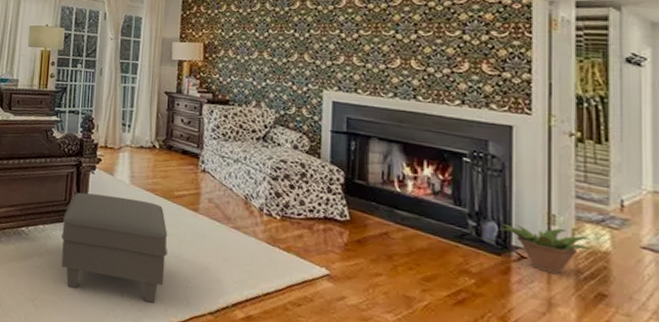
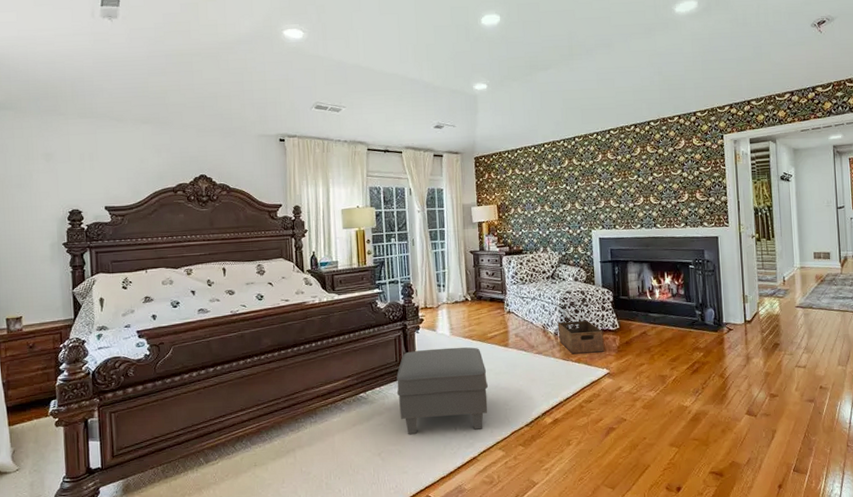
storage basket: none [265,196,326,246] -> present [558,320,604,354]
decorative plant: present [498,223,592,275] -> none [714,304,769,337]

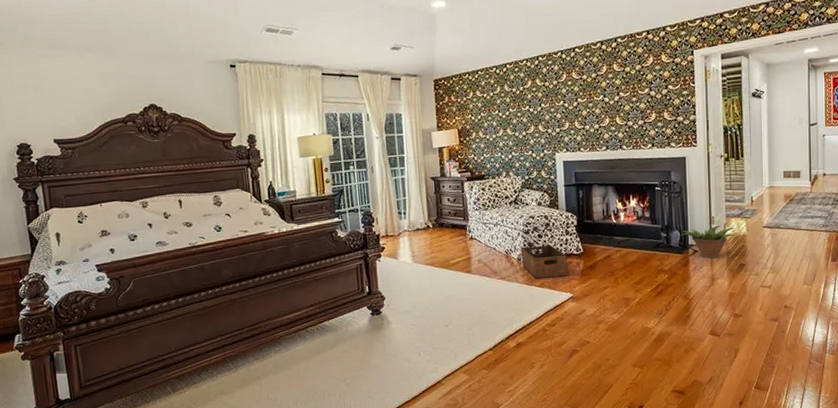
ottoman: present [396,347,488,435] -> none [359,274,452,361]
decorative plant: none [714,304,769,337] -> present [680,225,735,258]

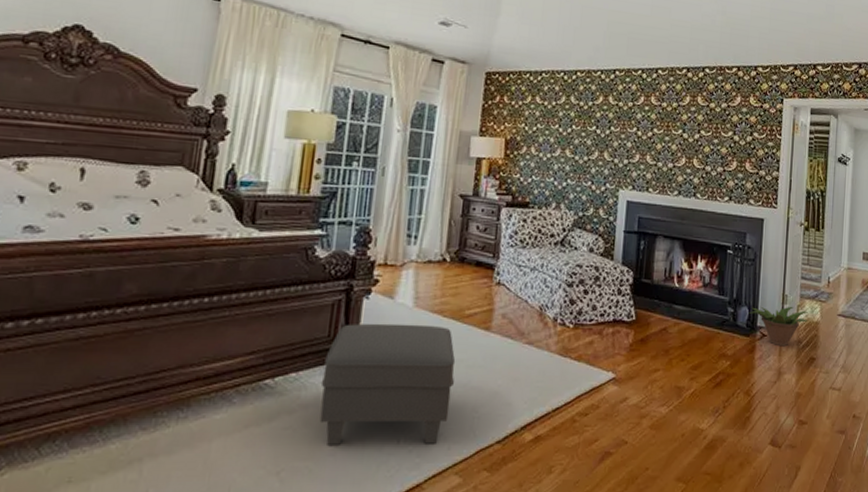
ottoman: none [359,274,452,361] -> present [319,323,456,447]
storage basket: present [521,244,568,279] -> none [558,304,615,350]

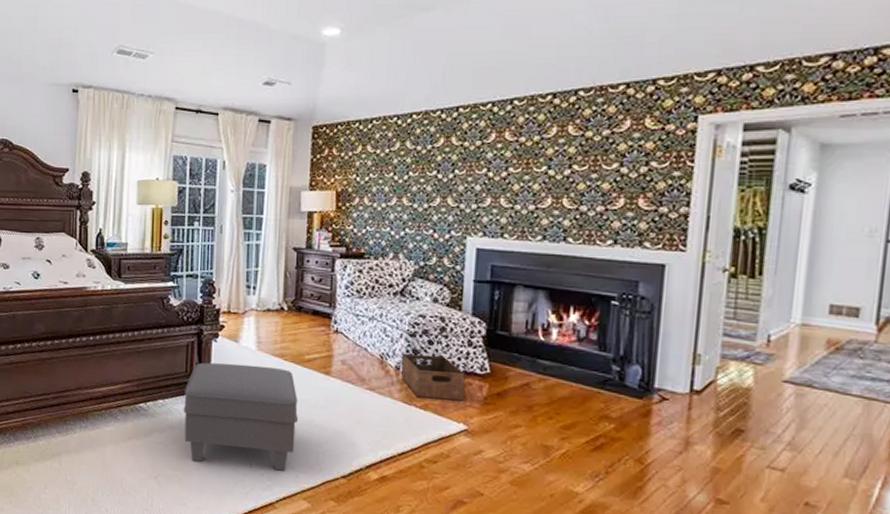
storage basket: none [558,304,615,350] -> present [401,354,466,401]
decorative plant: present [749,306,809,347] -> none [642,366,735,414]

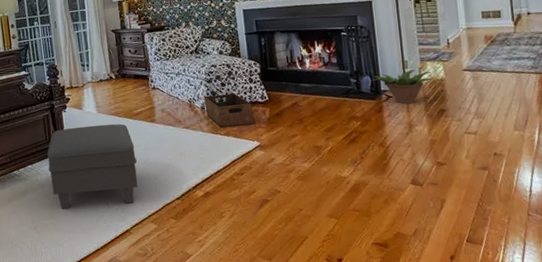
decorative plant: none [642,366,735,414] -> present [371,69,432,104]

